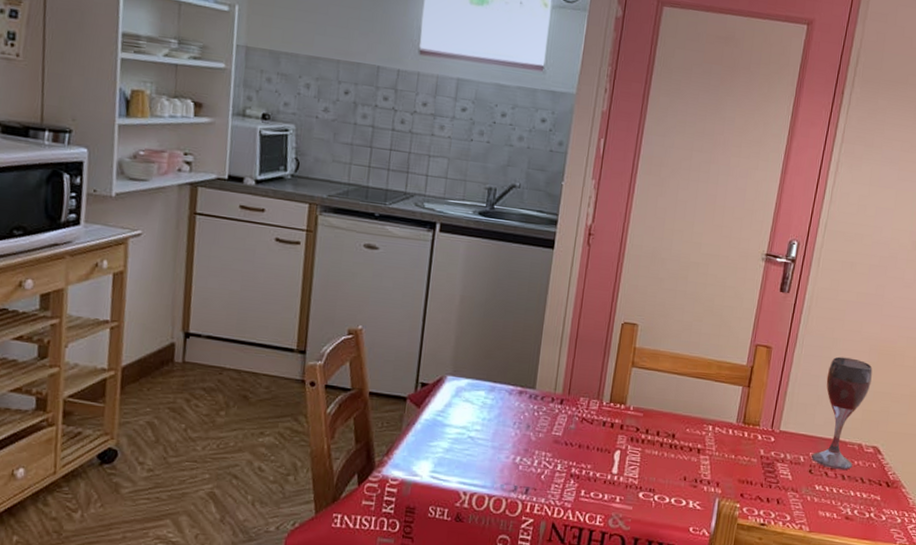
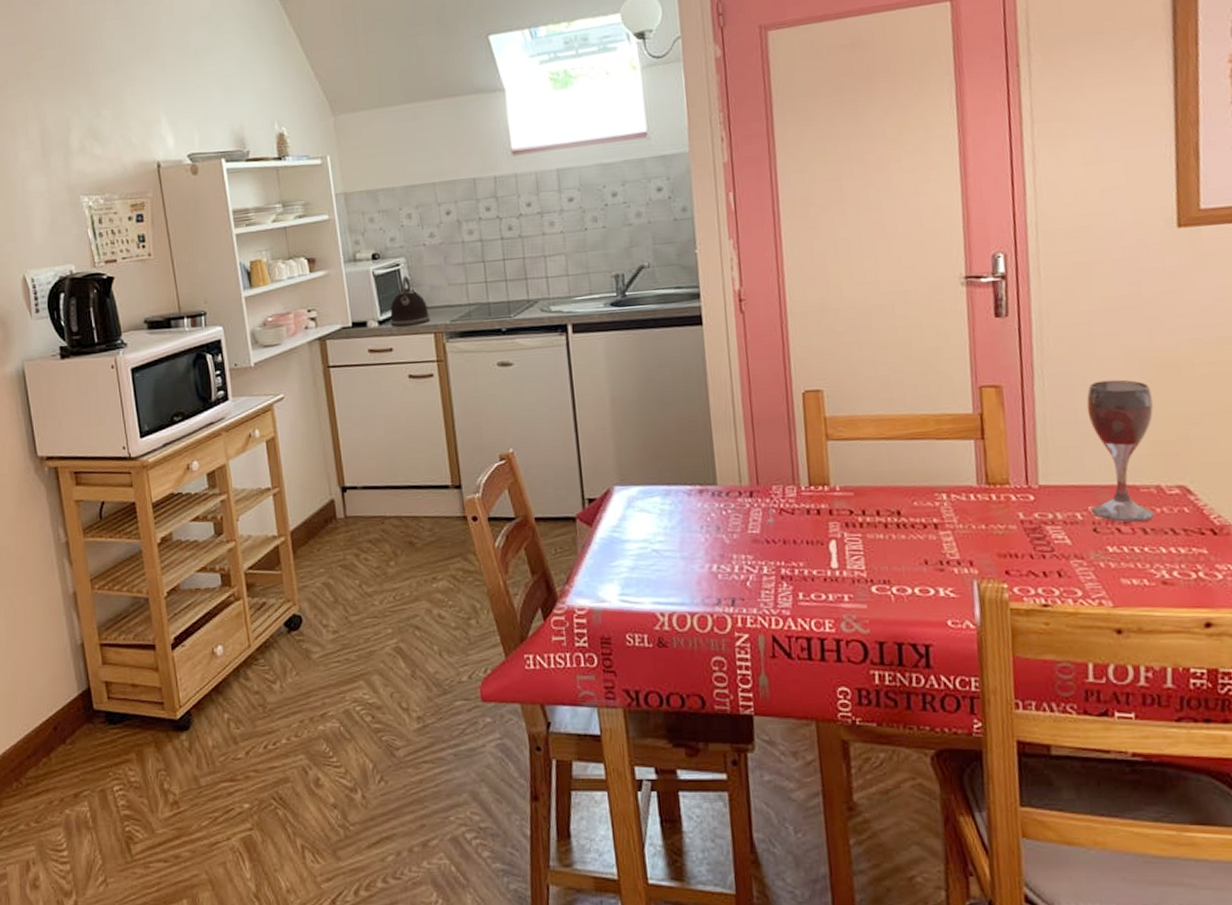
kettle: none [268,142,309,193] -> present [390,276,431,328]

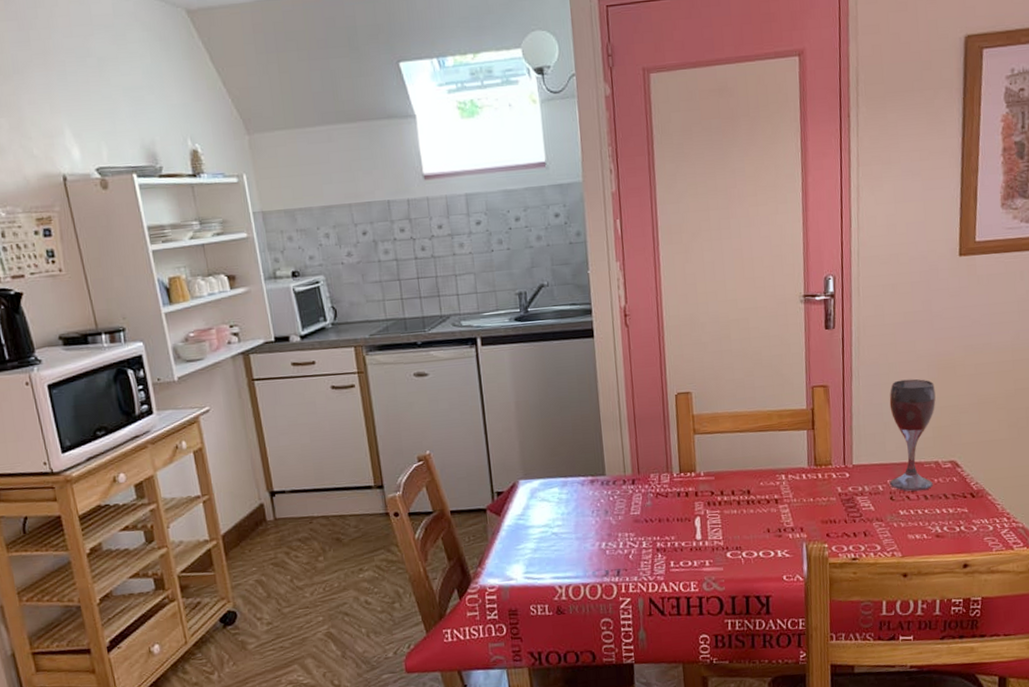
kettle: present [390,276,431,328] -> none [311,293,351,342]

